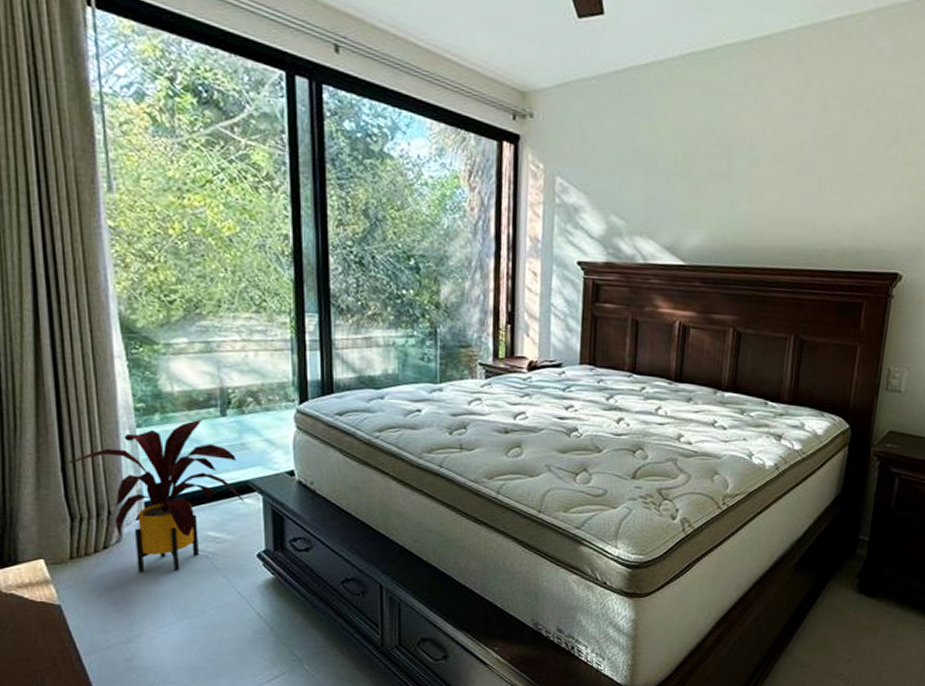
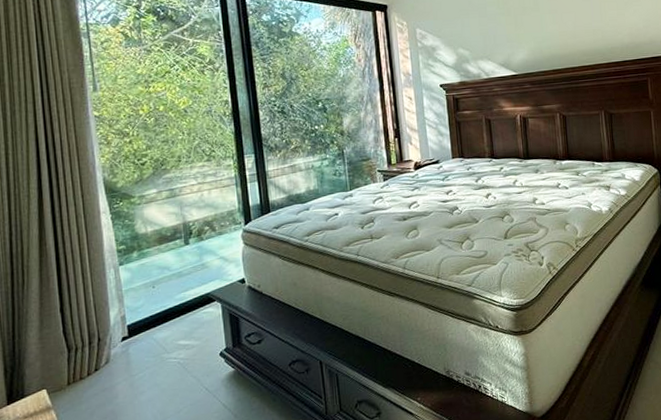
house plant: present [67,419,245,573] -> none [64,250,207,387]

